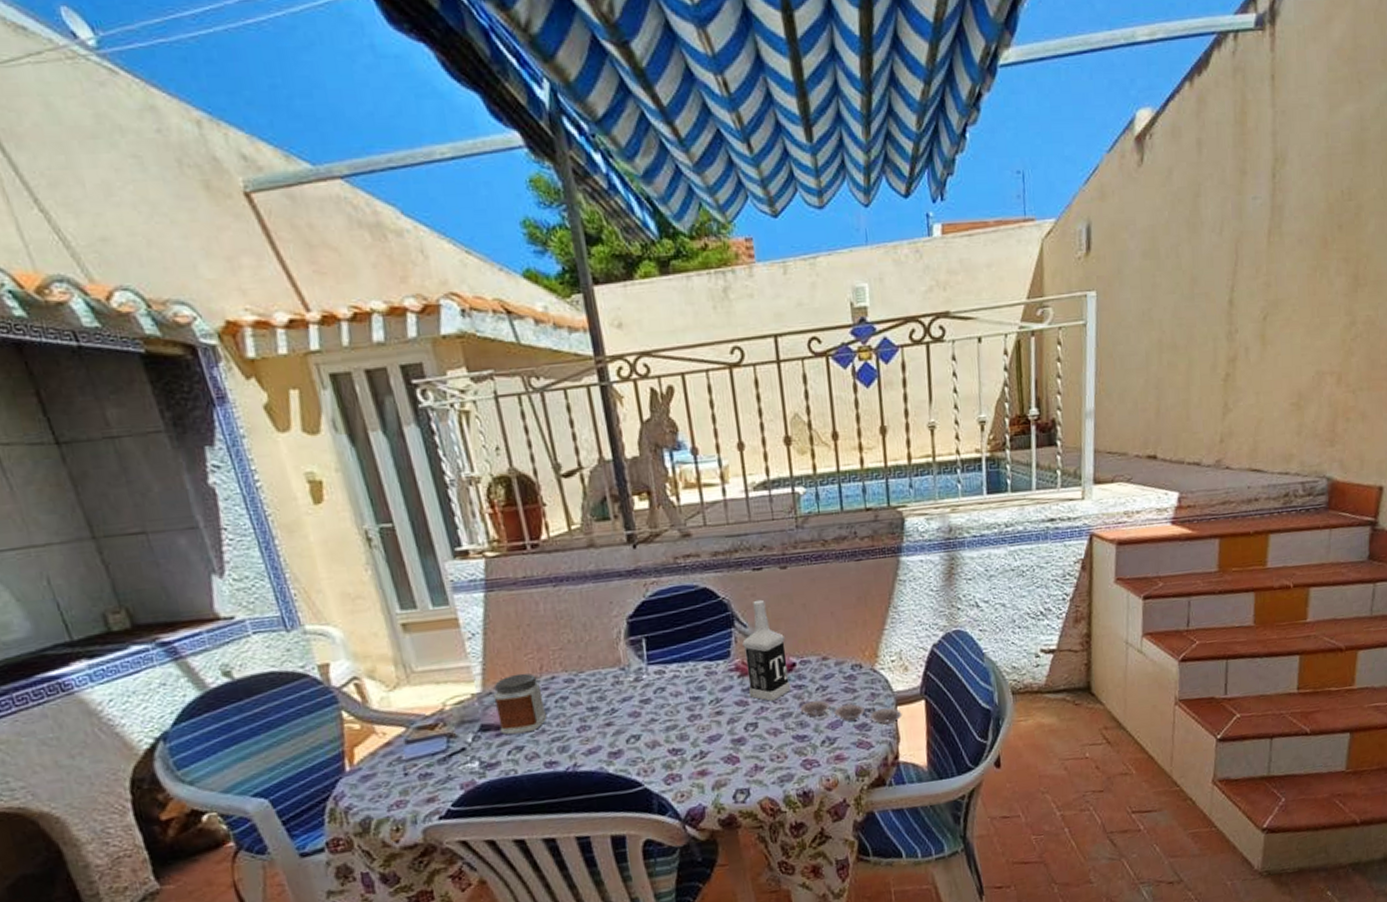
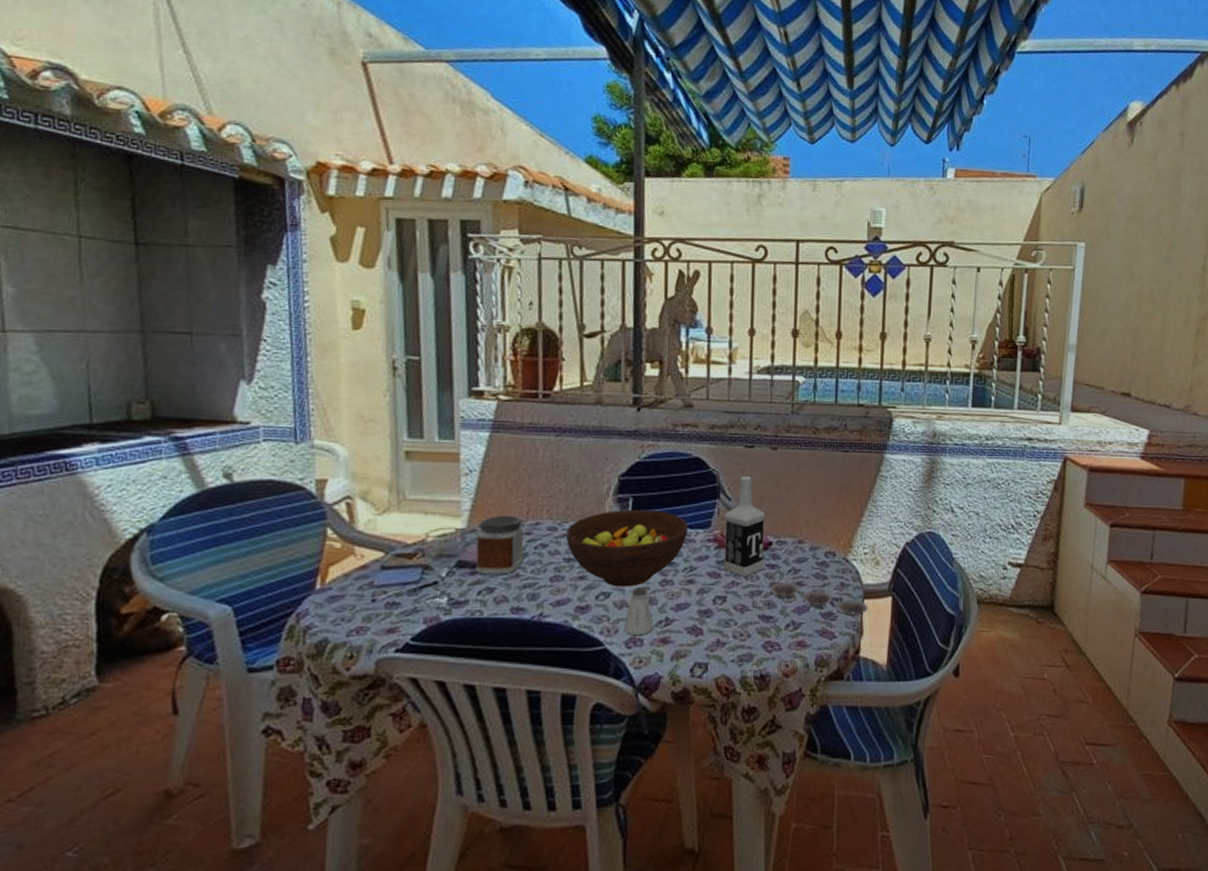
fruit bowl: none [584,647,708,729] -> present [566,509,689,587]
saltshaker: none [659,725,690,773] -> present [623,587,654,636]

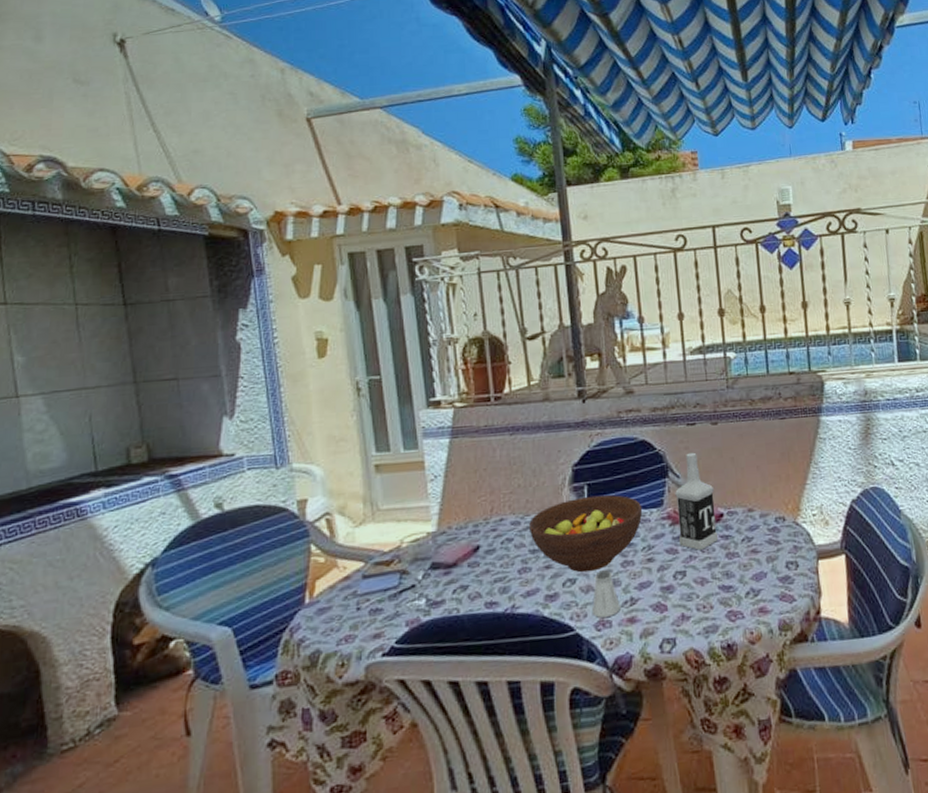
jar: present [475,515,525,575] -> none [446,514,493,574]
plate: present [769,583,868,618] -> none [726,551,824,579]

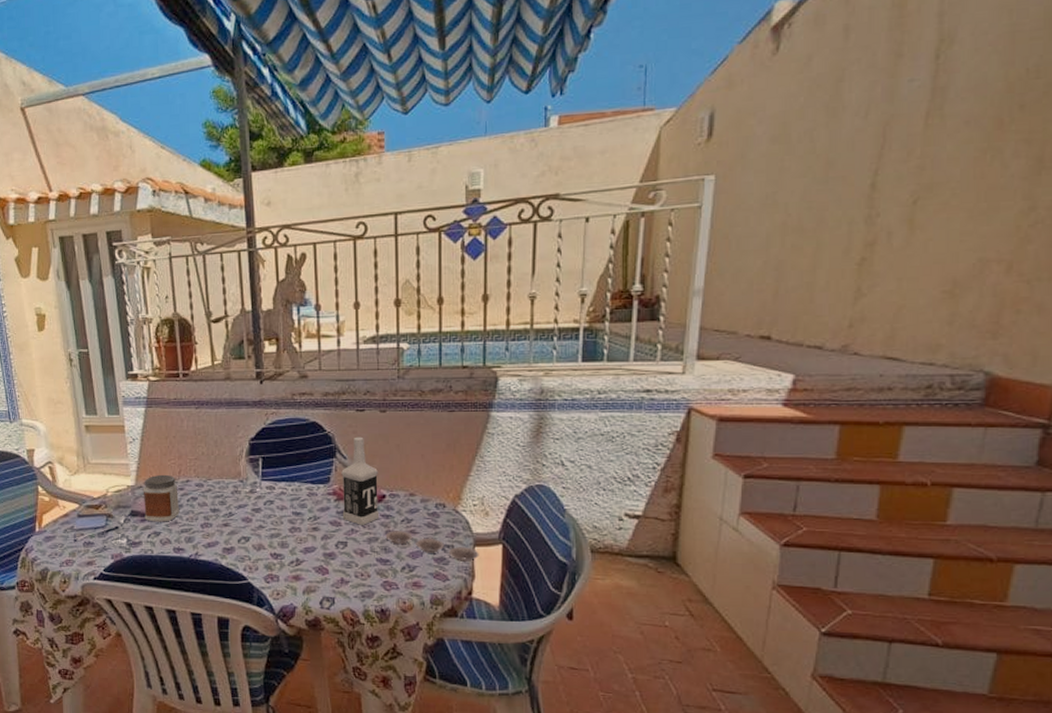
jar: none [446,514,493,574] -> present [143,474,180,522]
fruit bowl: present [529,494,643,573] -> none [211,468,311,533]
saltshaker: present [591,570,620,618] -> none [262,533,287,573]
plate: none [726,551,824,579] -> present [385,531,479,563]

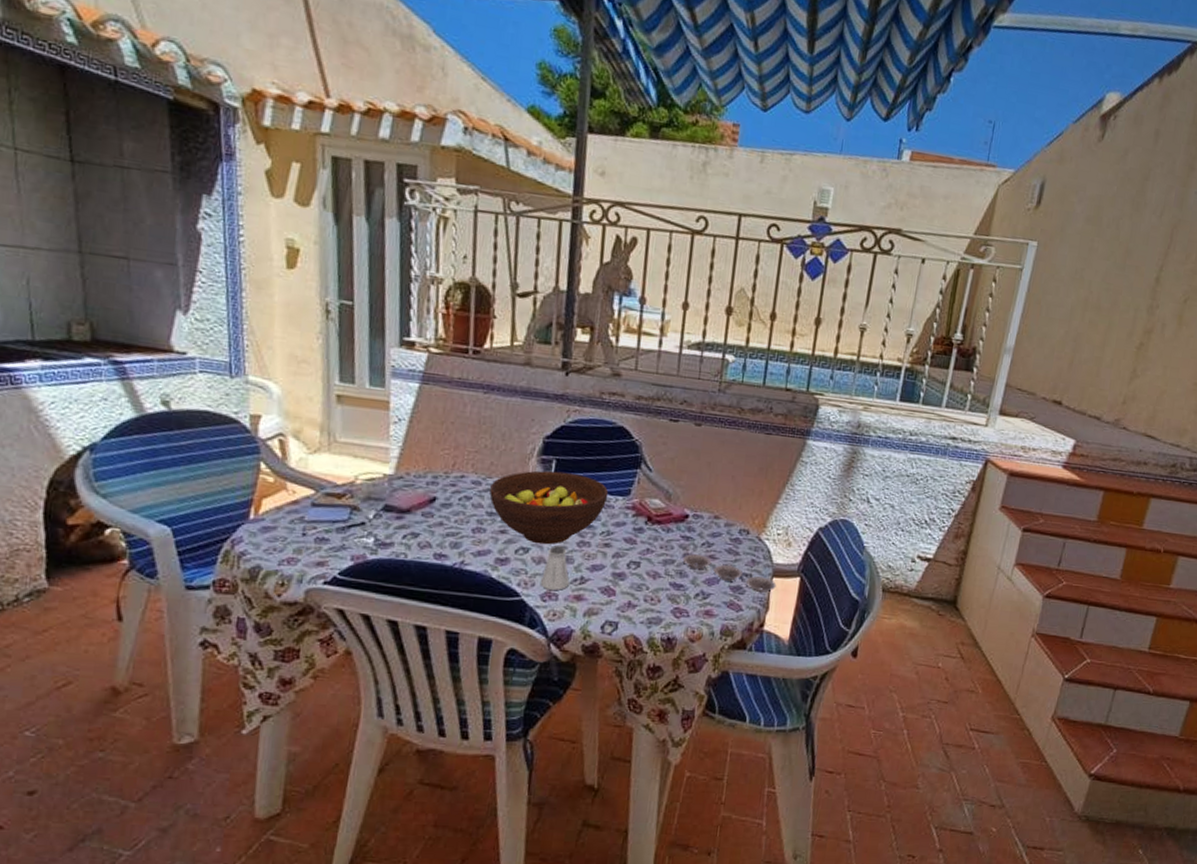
jar: present [143,474,180,522] -> none [401,465,450,522]
fruit bowl: none [211,468,311,533] -> present [489,470,609,545]
saltshaker: none [262,533,287,573] -> present [540,545,570,591]
vodka: present [341,437,380,525] -> none [638,448,684,546]

